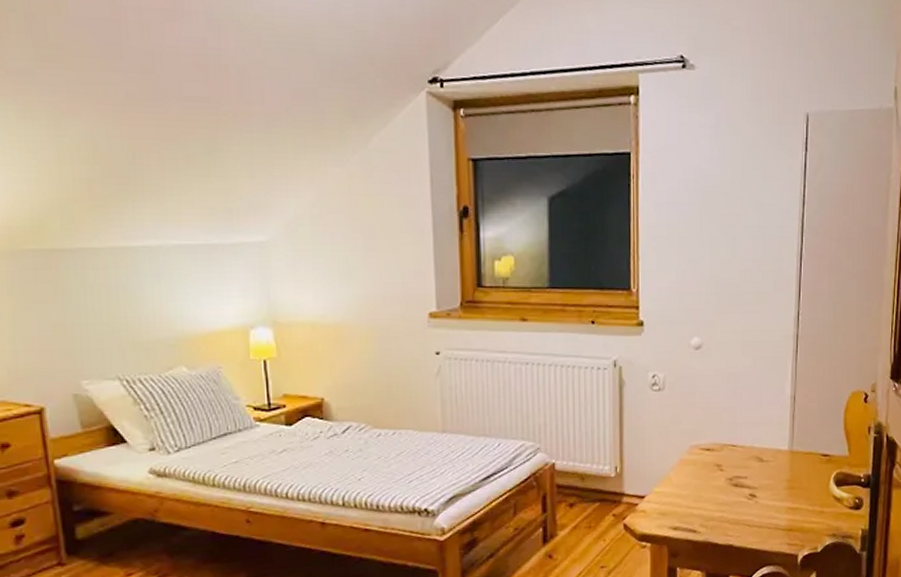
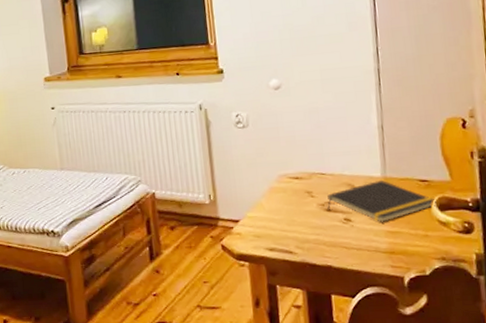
notepad: none [735,453,834,498] -> present [327,180,436,222]

